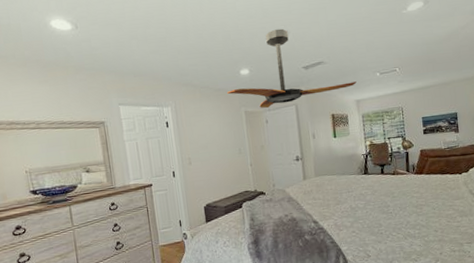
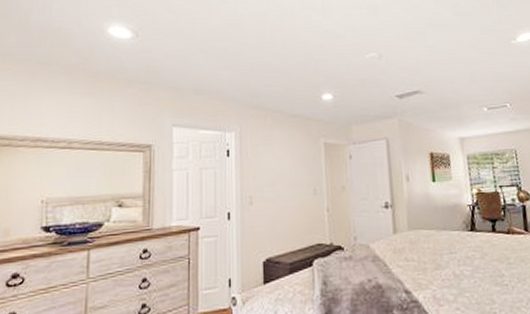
ceiling fan: present [227,28,357,108] -> none [305,51,460,141]

